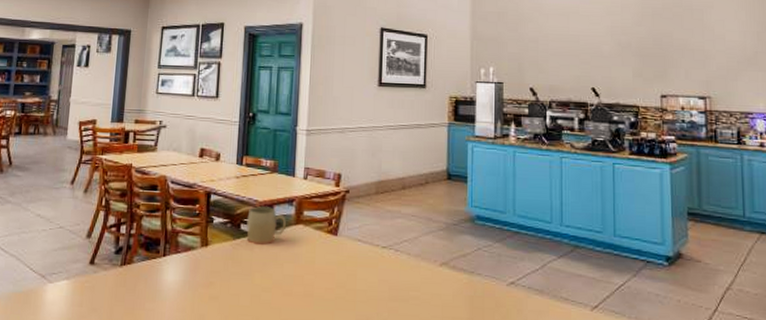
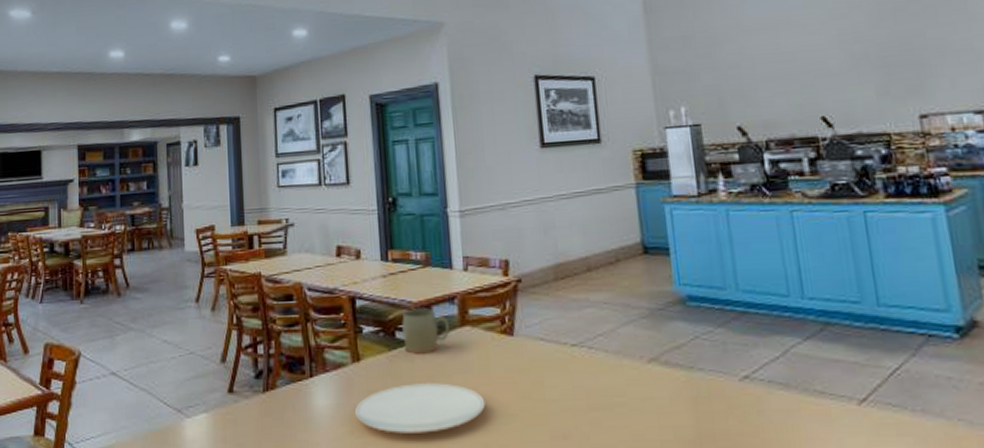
plate: none [198,268,308,310] -> present [355,383,486,434]

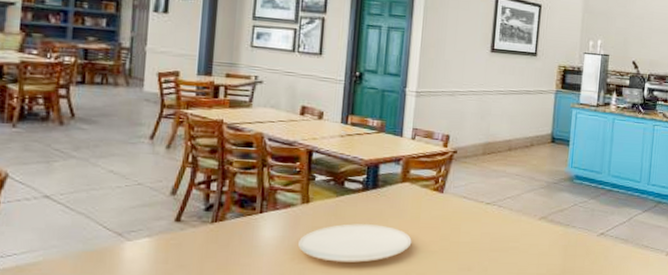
mug: present [401,307,449,354] -> none [350,164,392,201]

